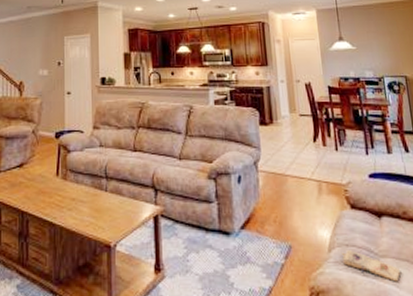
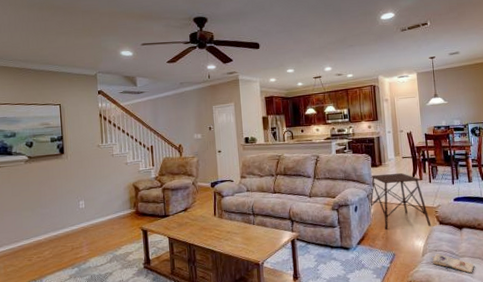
side table: none [256,135,340,211] -> present [369,173,432,230]

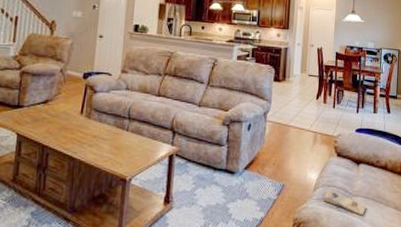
side table: present [369,173,432,230] -> none [264,90,329,158]

